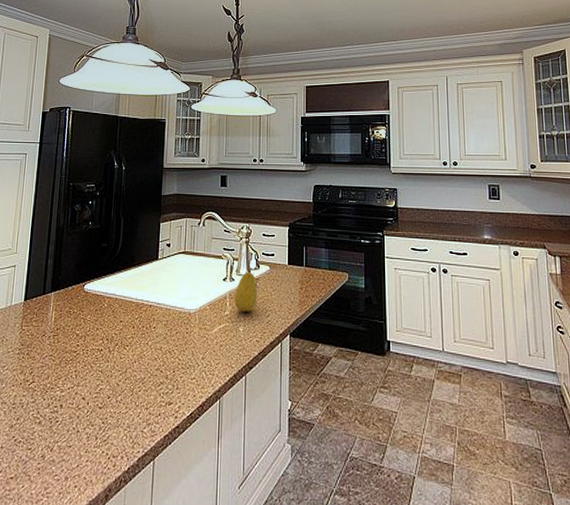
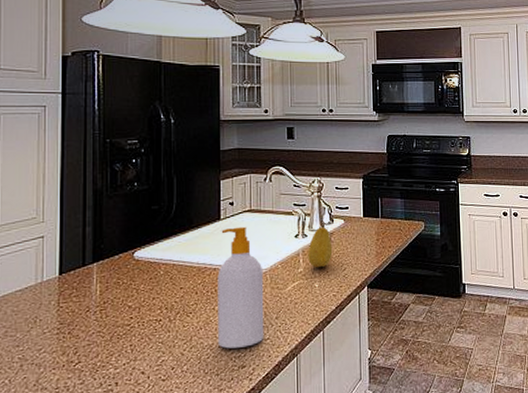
soap bottle: none [149,267,193,384] -> present [217,226,264,349]

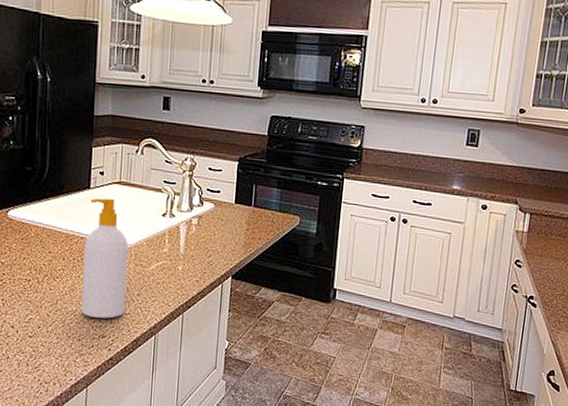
fruit: present [308,227,333,268] -> none [174,208,200,251]

